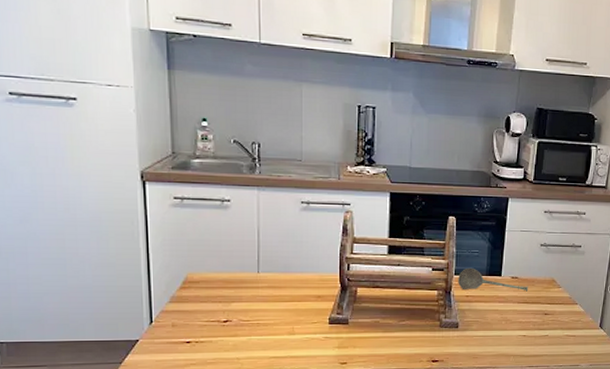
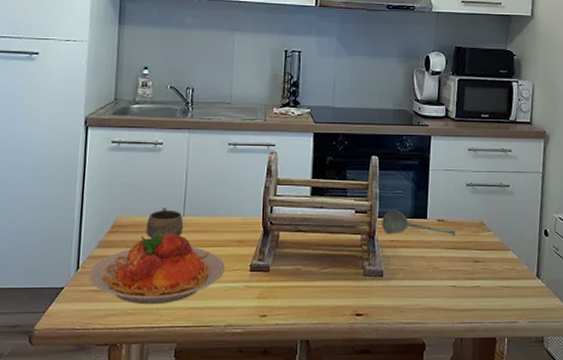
plate: none [164,287,305,355] -> present [89,231,226,305]
cup: none [220,265,259,295] -> present [146,208,184,239]

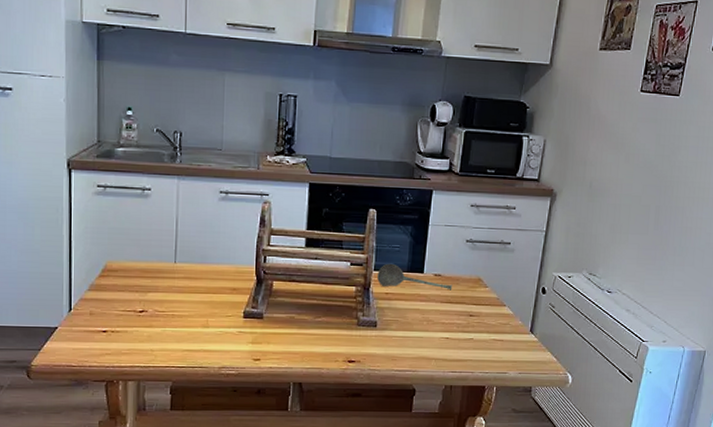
plate: present [89,231,226,305] -> none [82,276,219,346]
cup: present [146,208,184,239] -> none [137,254,176,285]

